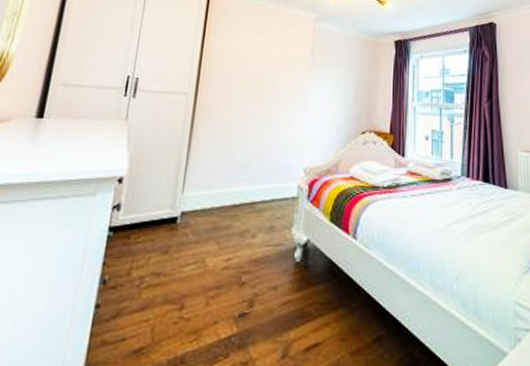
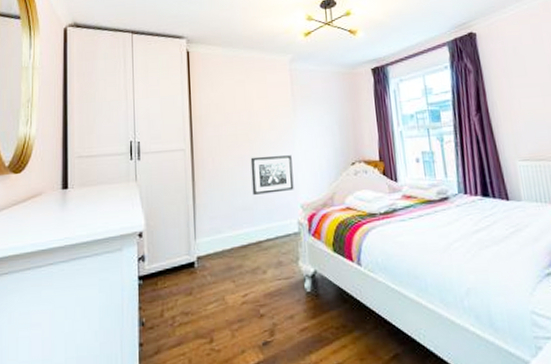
wall art: none [254,112,302,153] -> present [250,155,294,195]

